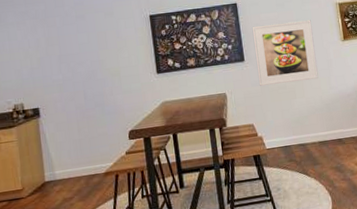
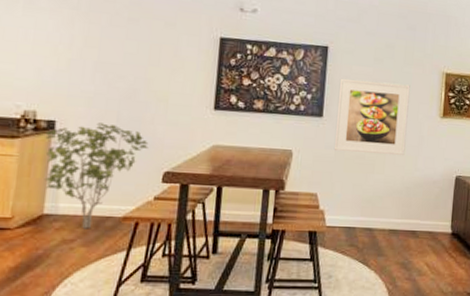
shrub: none [33,102,113,188] -> present [44,122,149,229]

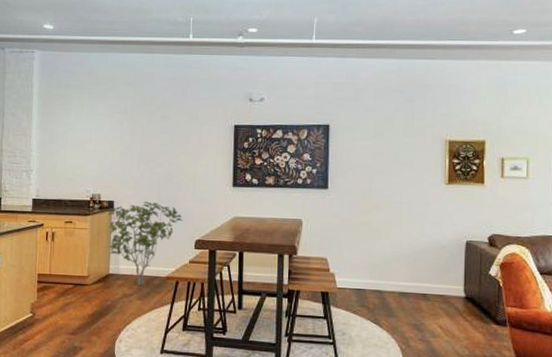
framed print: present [334,78,410,156] -> none [340,152,412,223]

